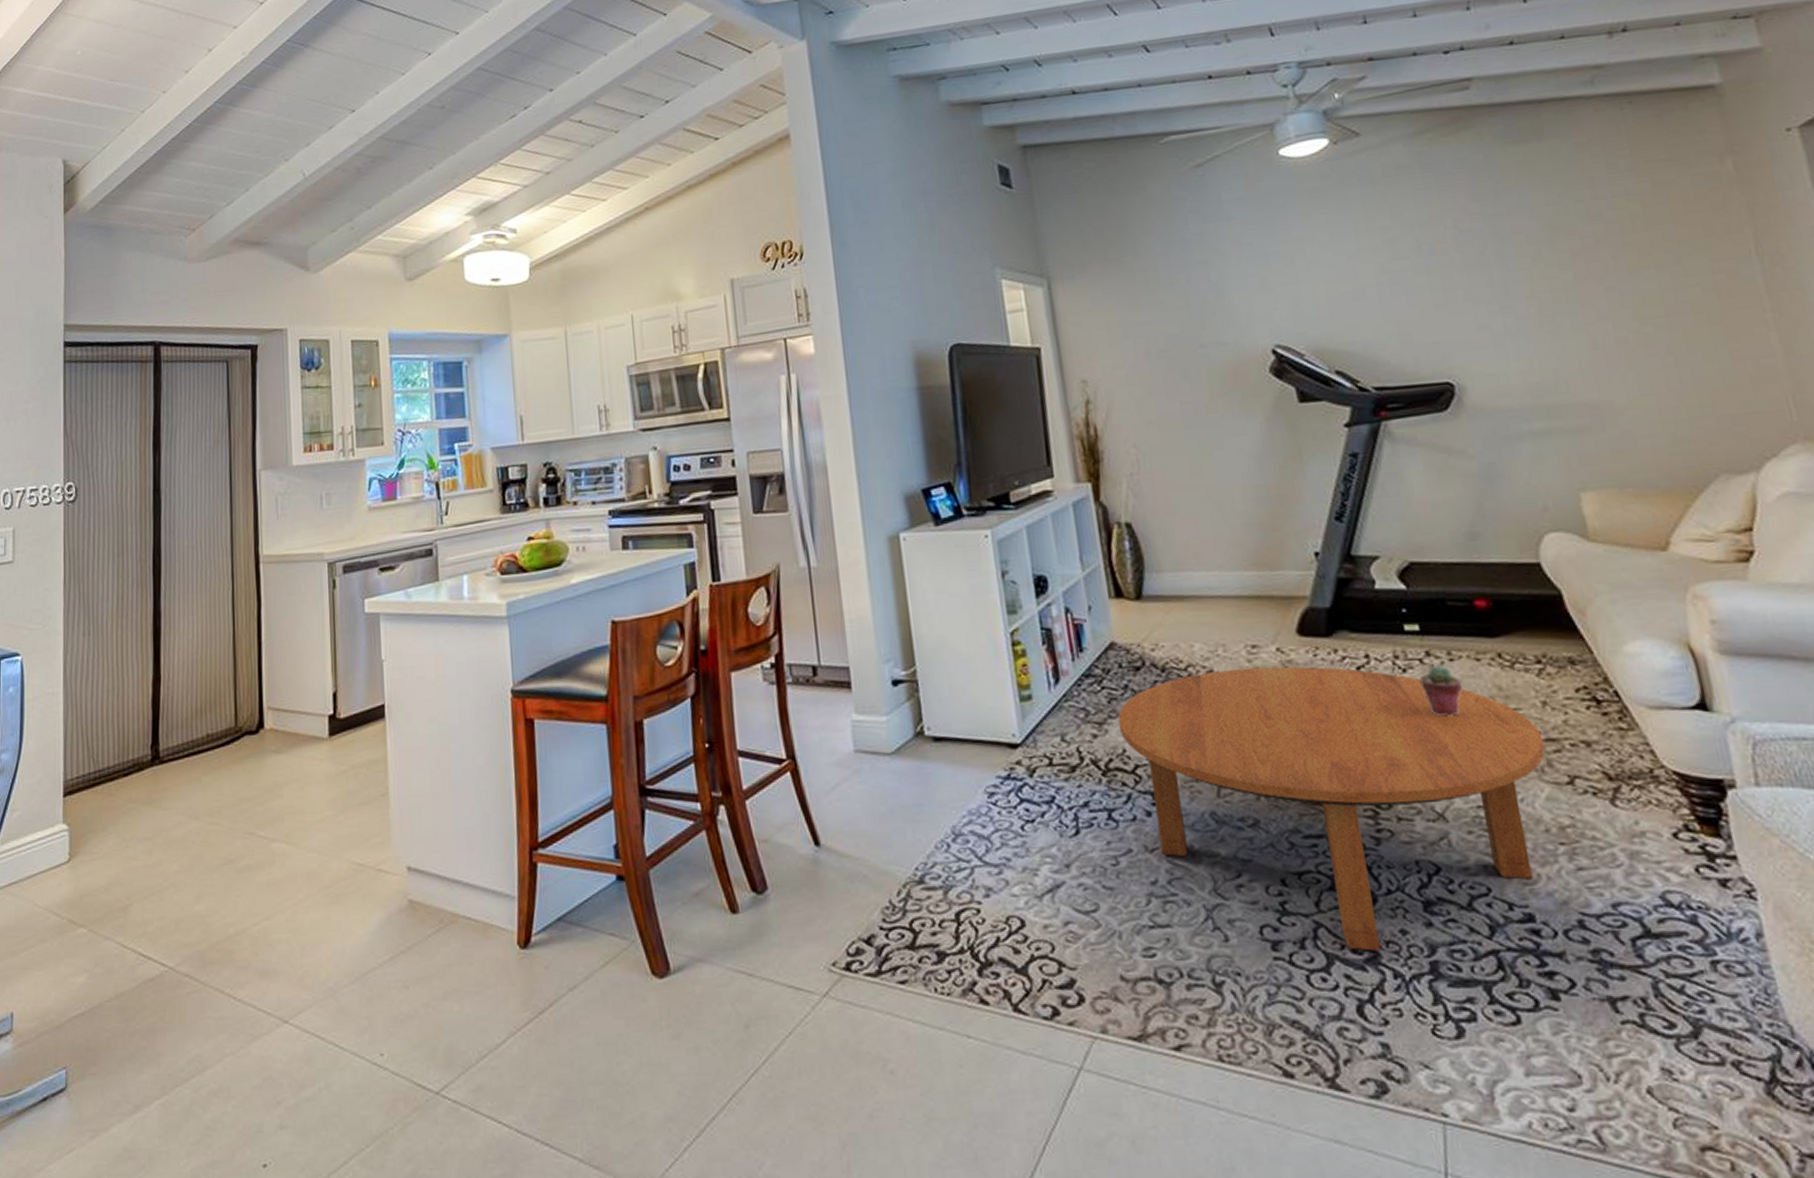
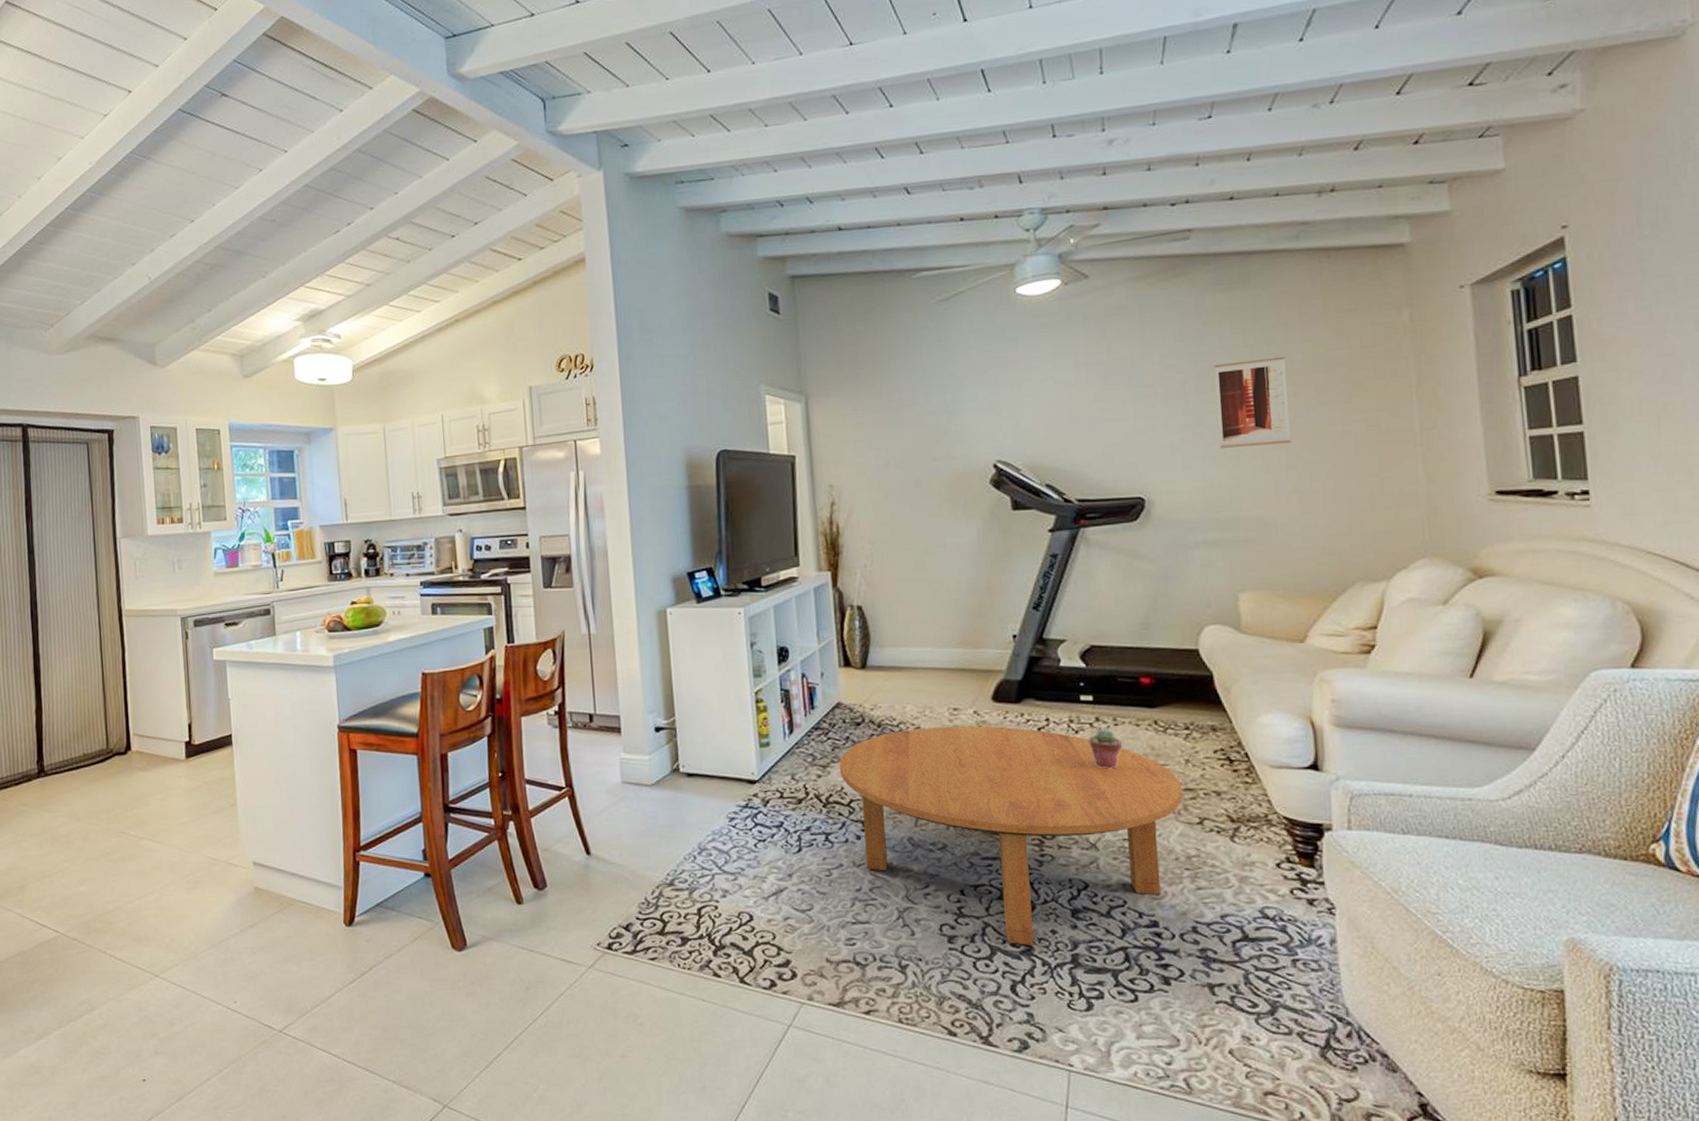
wall art: none [1515,214,1618,322] -> present [1214,356,1291,448]

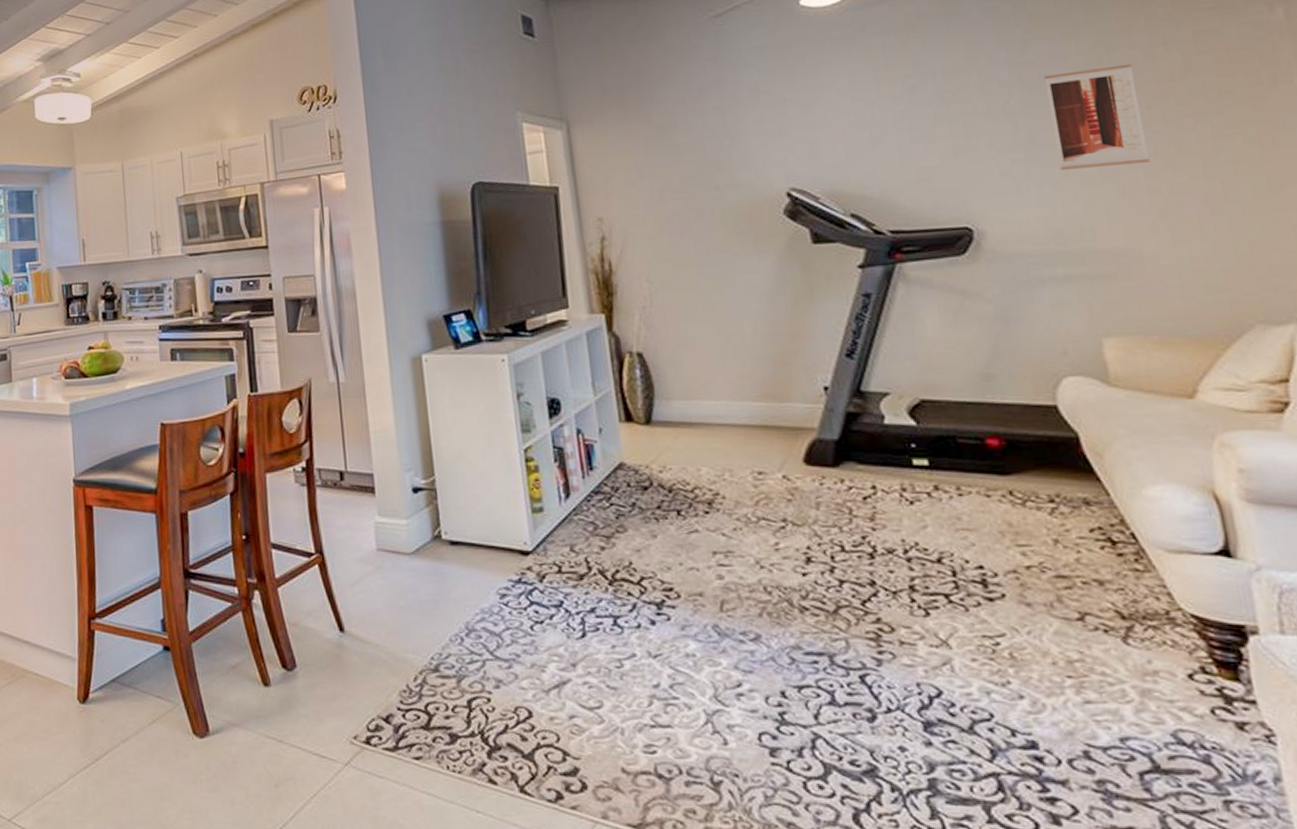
coffee table: present [839,726,1183,945] -> none [625,493,1055,765]
potted succulent: present [1088,728,1122,769] -> none [926,499,971,549]

